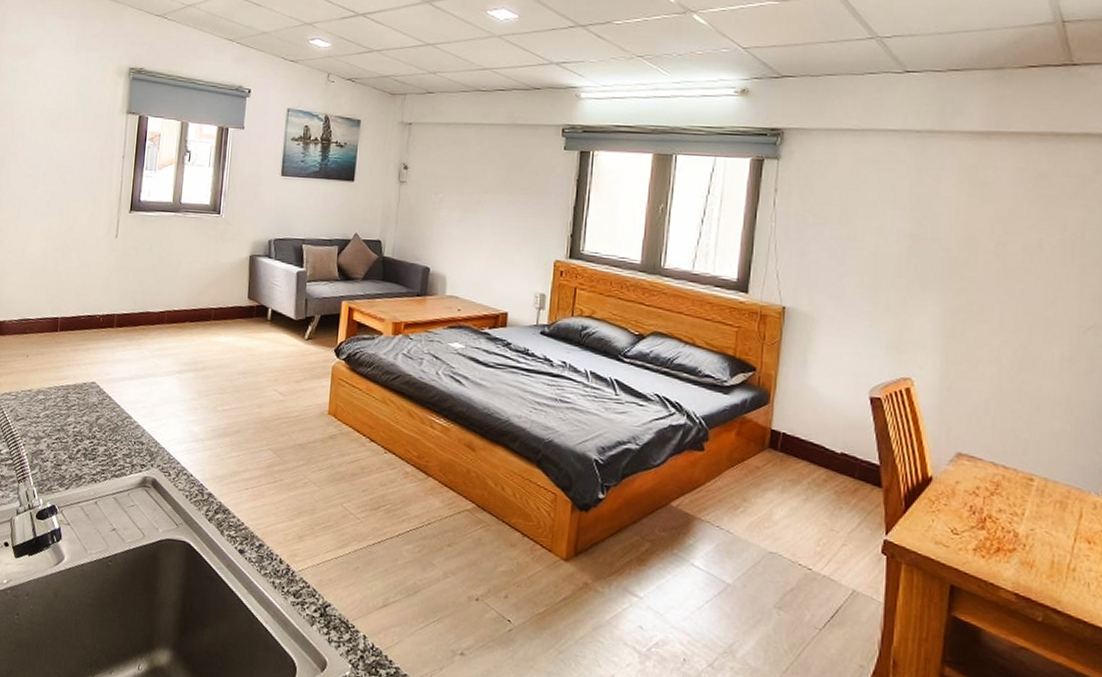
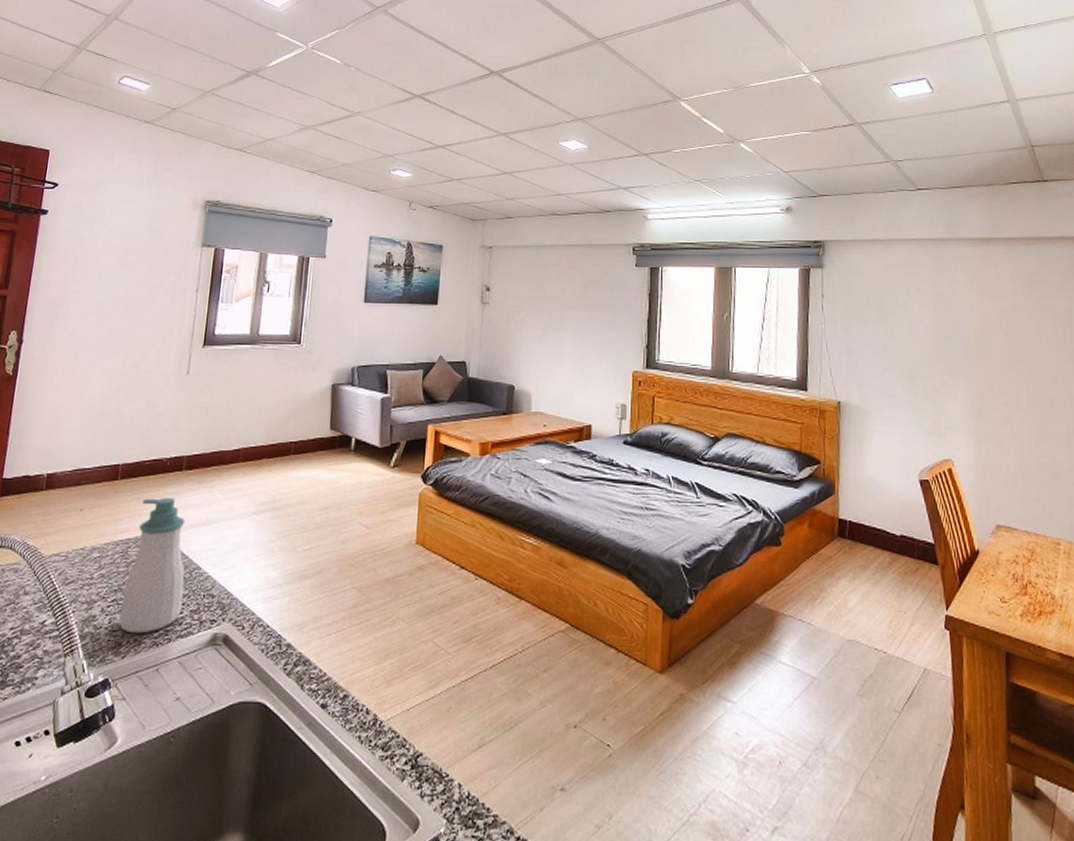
soap bottle: none [62,350,118,470] -> present [119,497,186,634]

